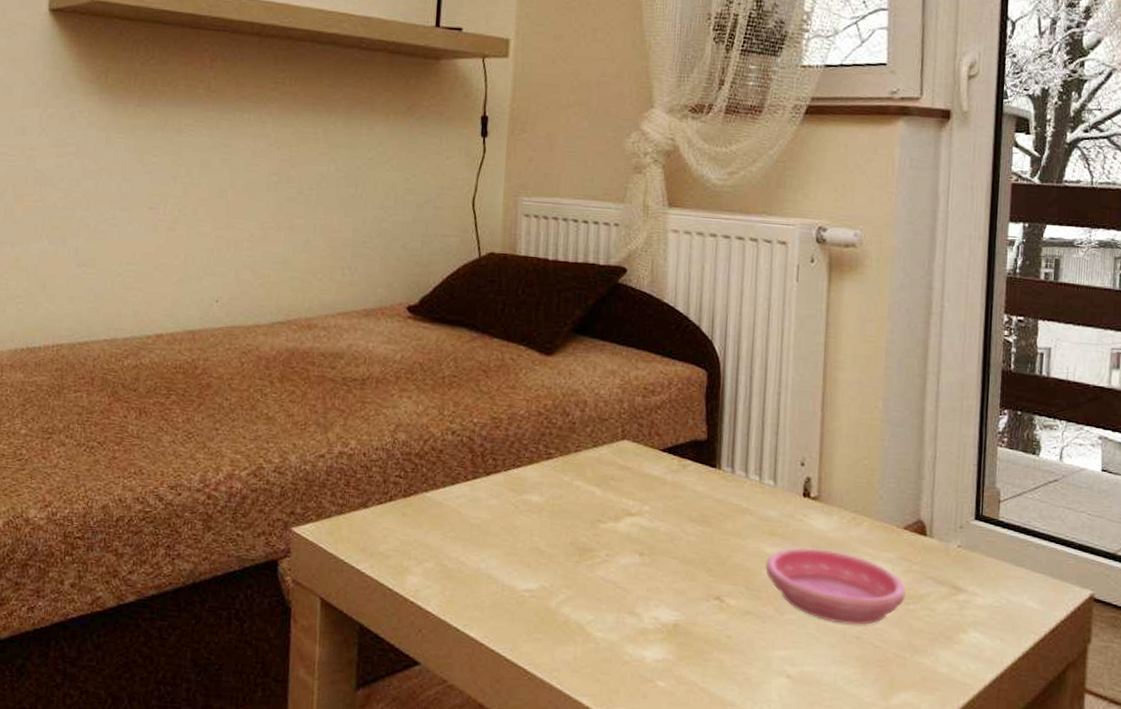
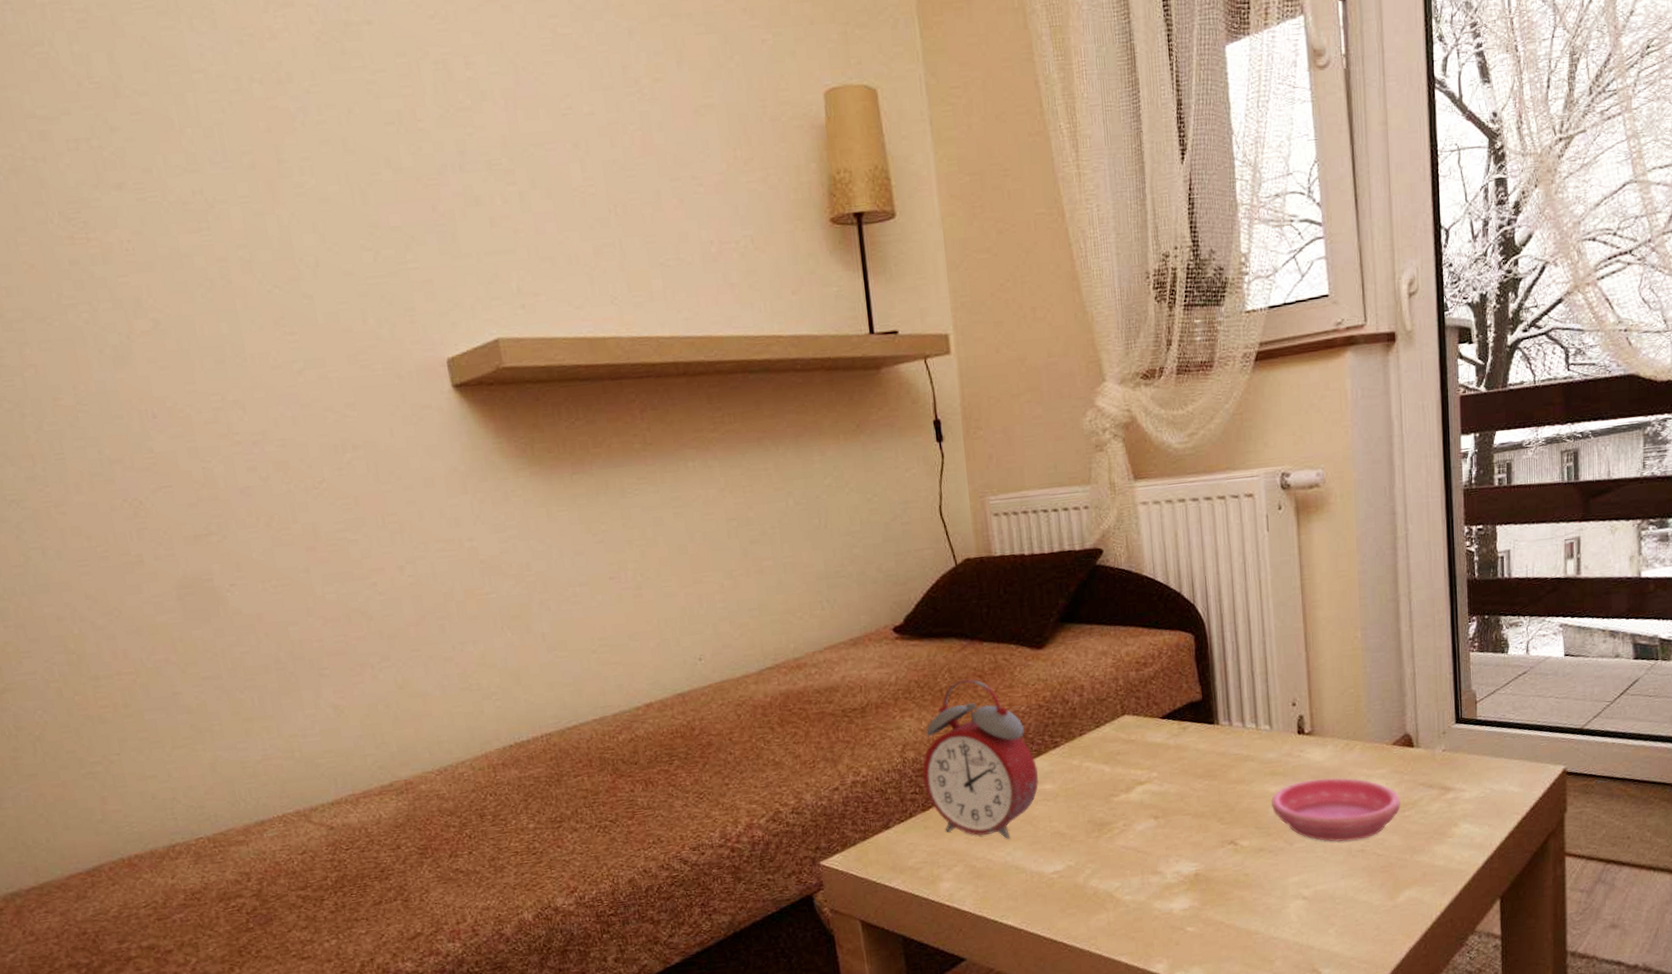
alarm clock: none [409,371,528,544] -> present [922,679,1039,839]

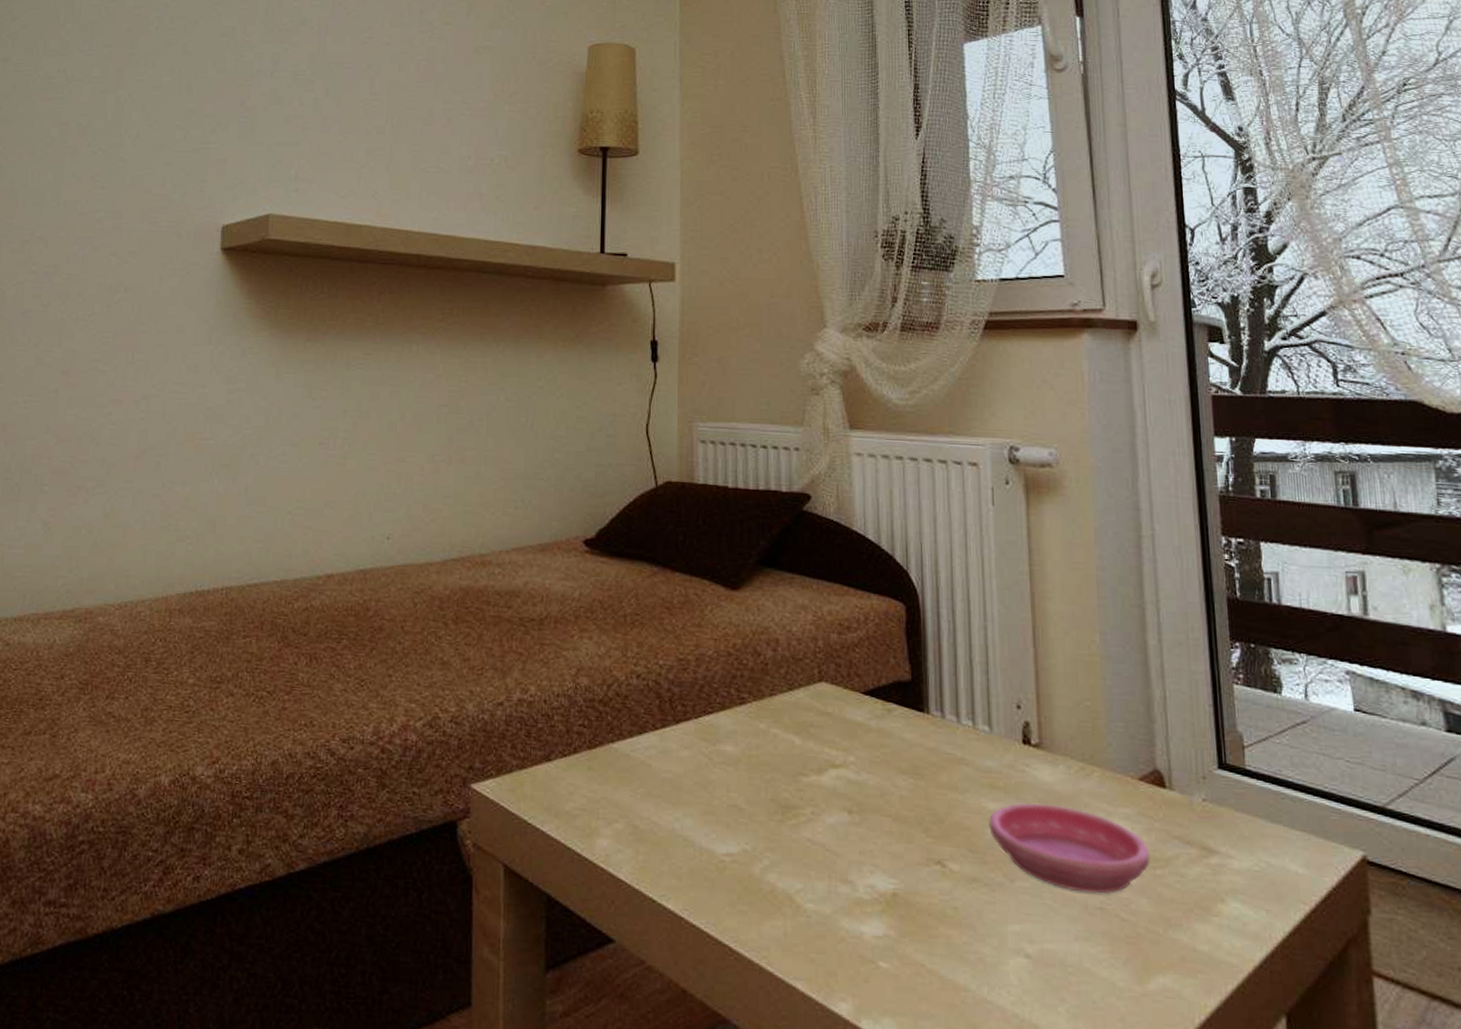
alarm clock: present [922,679,1039,839] -> none [593,608,720,801]

